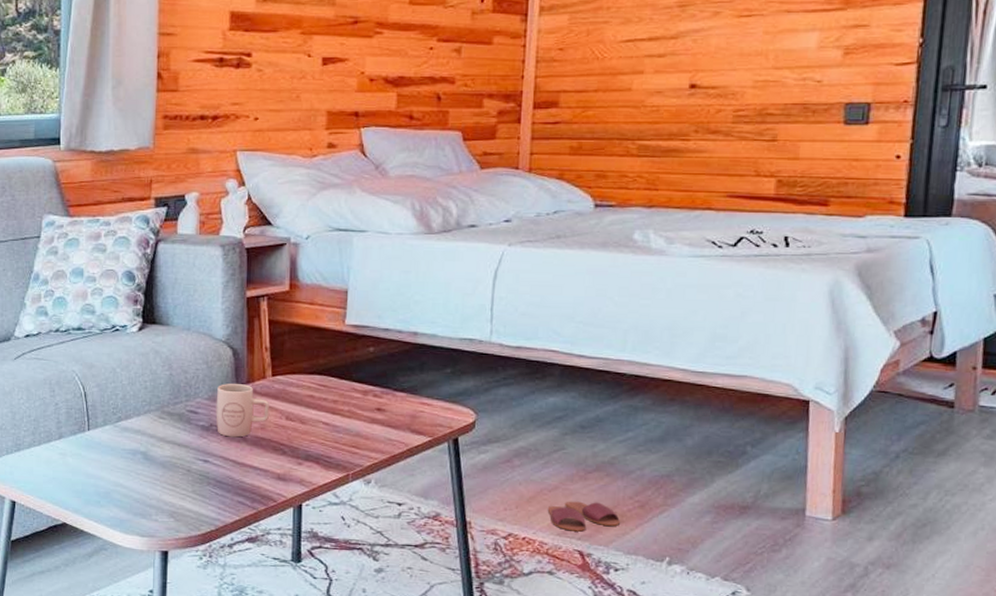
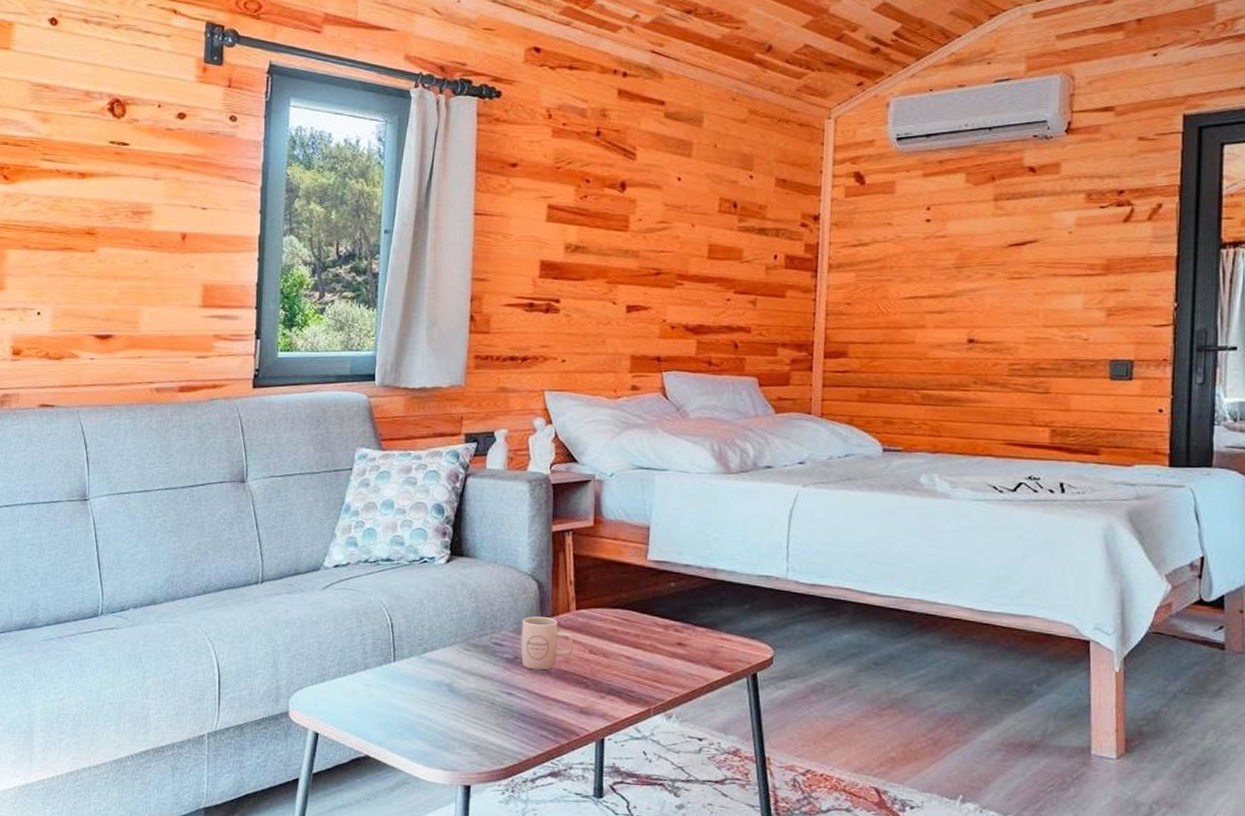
slippers: present [547,501,620,532] -> none [844,737,914,769]

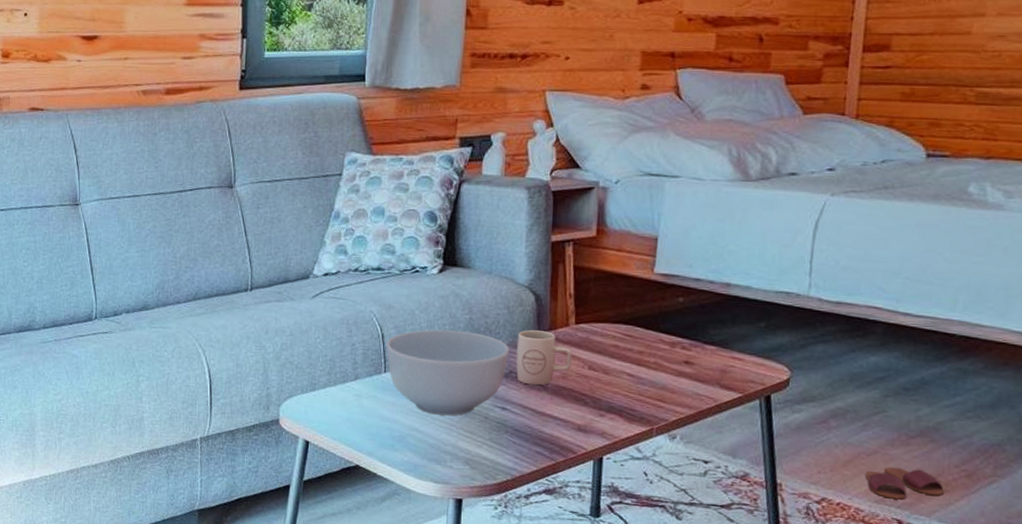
bowl: none [395,618,515,703] -> present [385,329,510,416]
slippers: none [844,737,914,769] -> present [865,466,944,500]

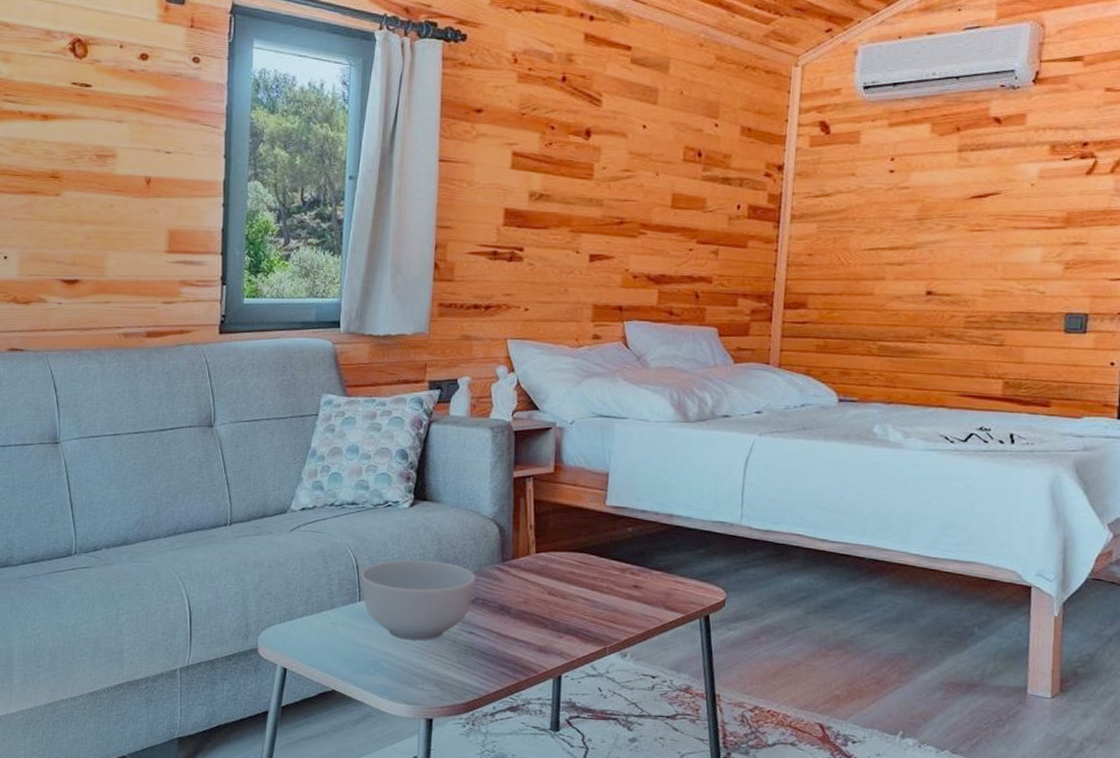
mug: present [515,330,573,386] -> none [481,559,534,611]
slippers: present [865,466,944,500] -> none [791,676,858,706]

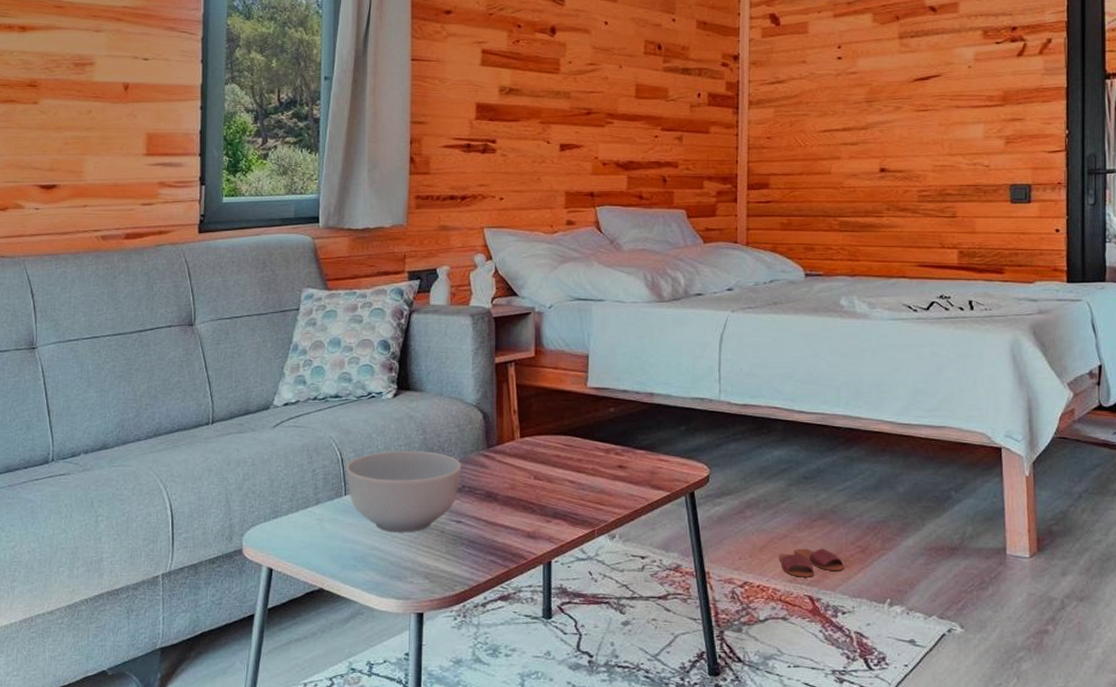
slippers: none [791,676,858,706] -> present [778,548,844,578]

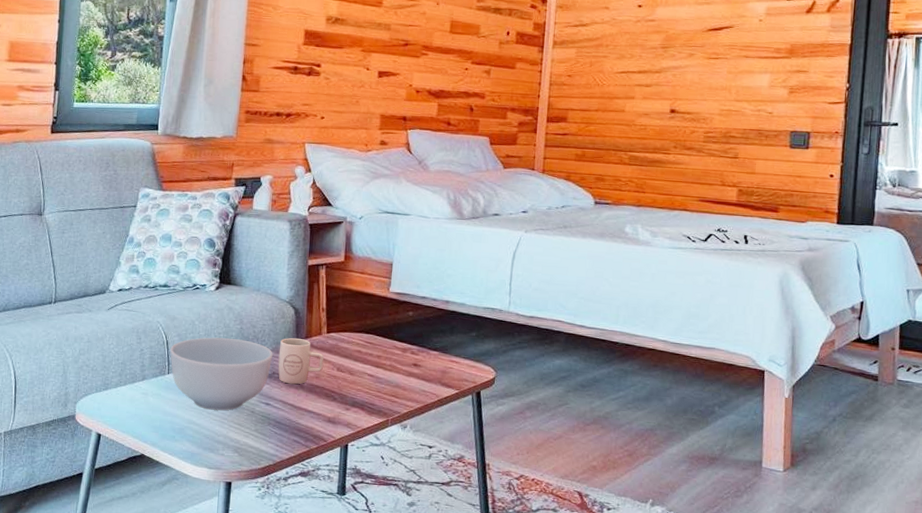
mug: none [468,446,519,498] -> present [278,338,324,385]
slippers: present [778,548,844,578] -> none [553,448,612,475]

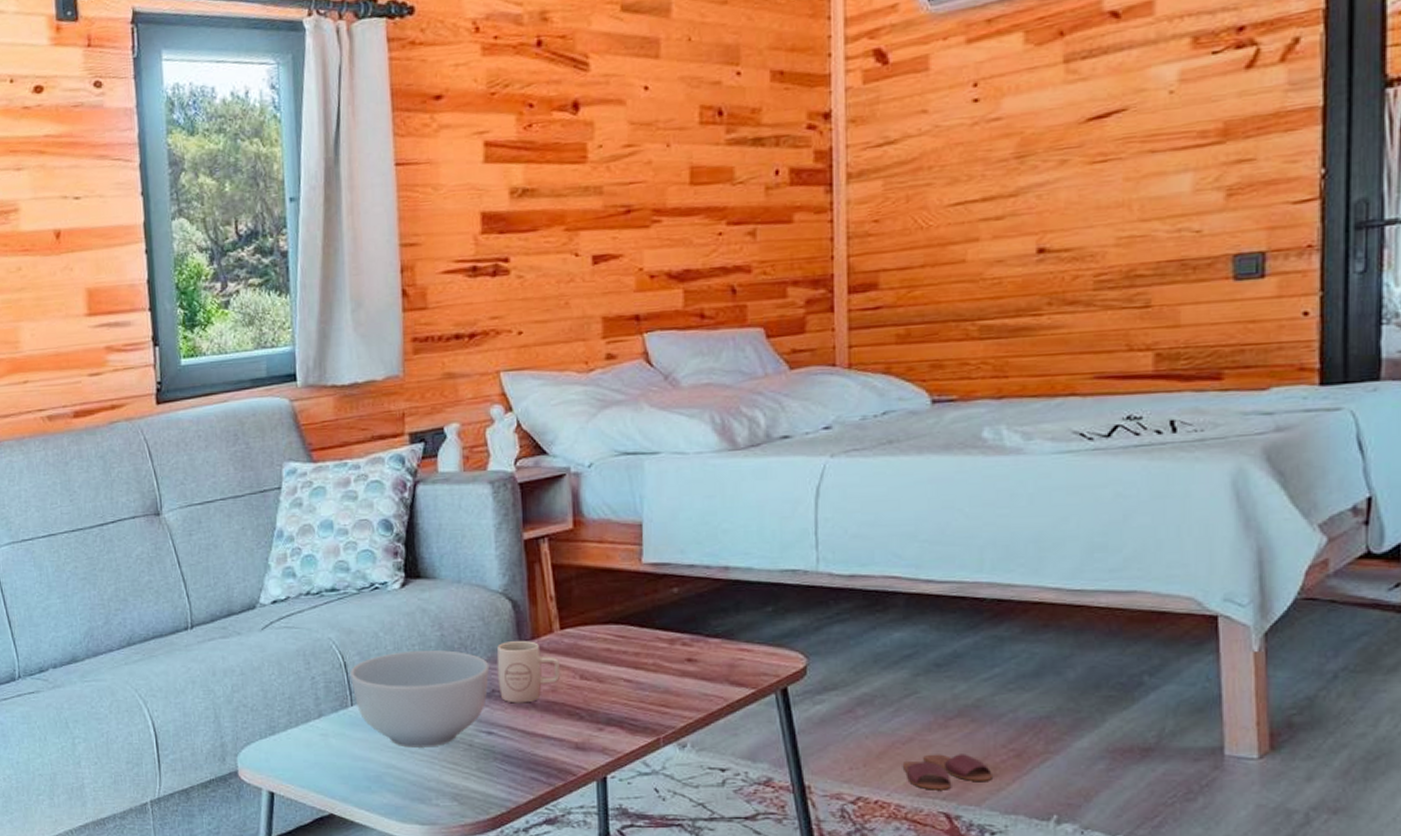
slippers: none [553,448,612,475] -> present [902,754,992,790]

